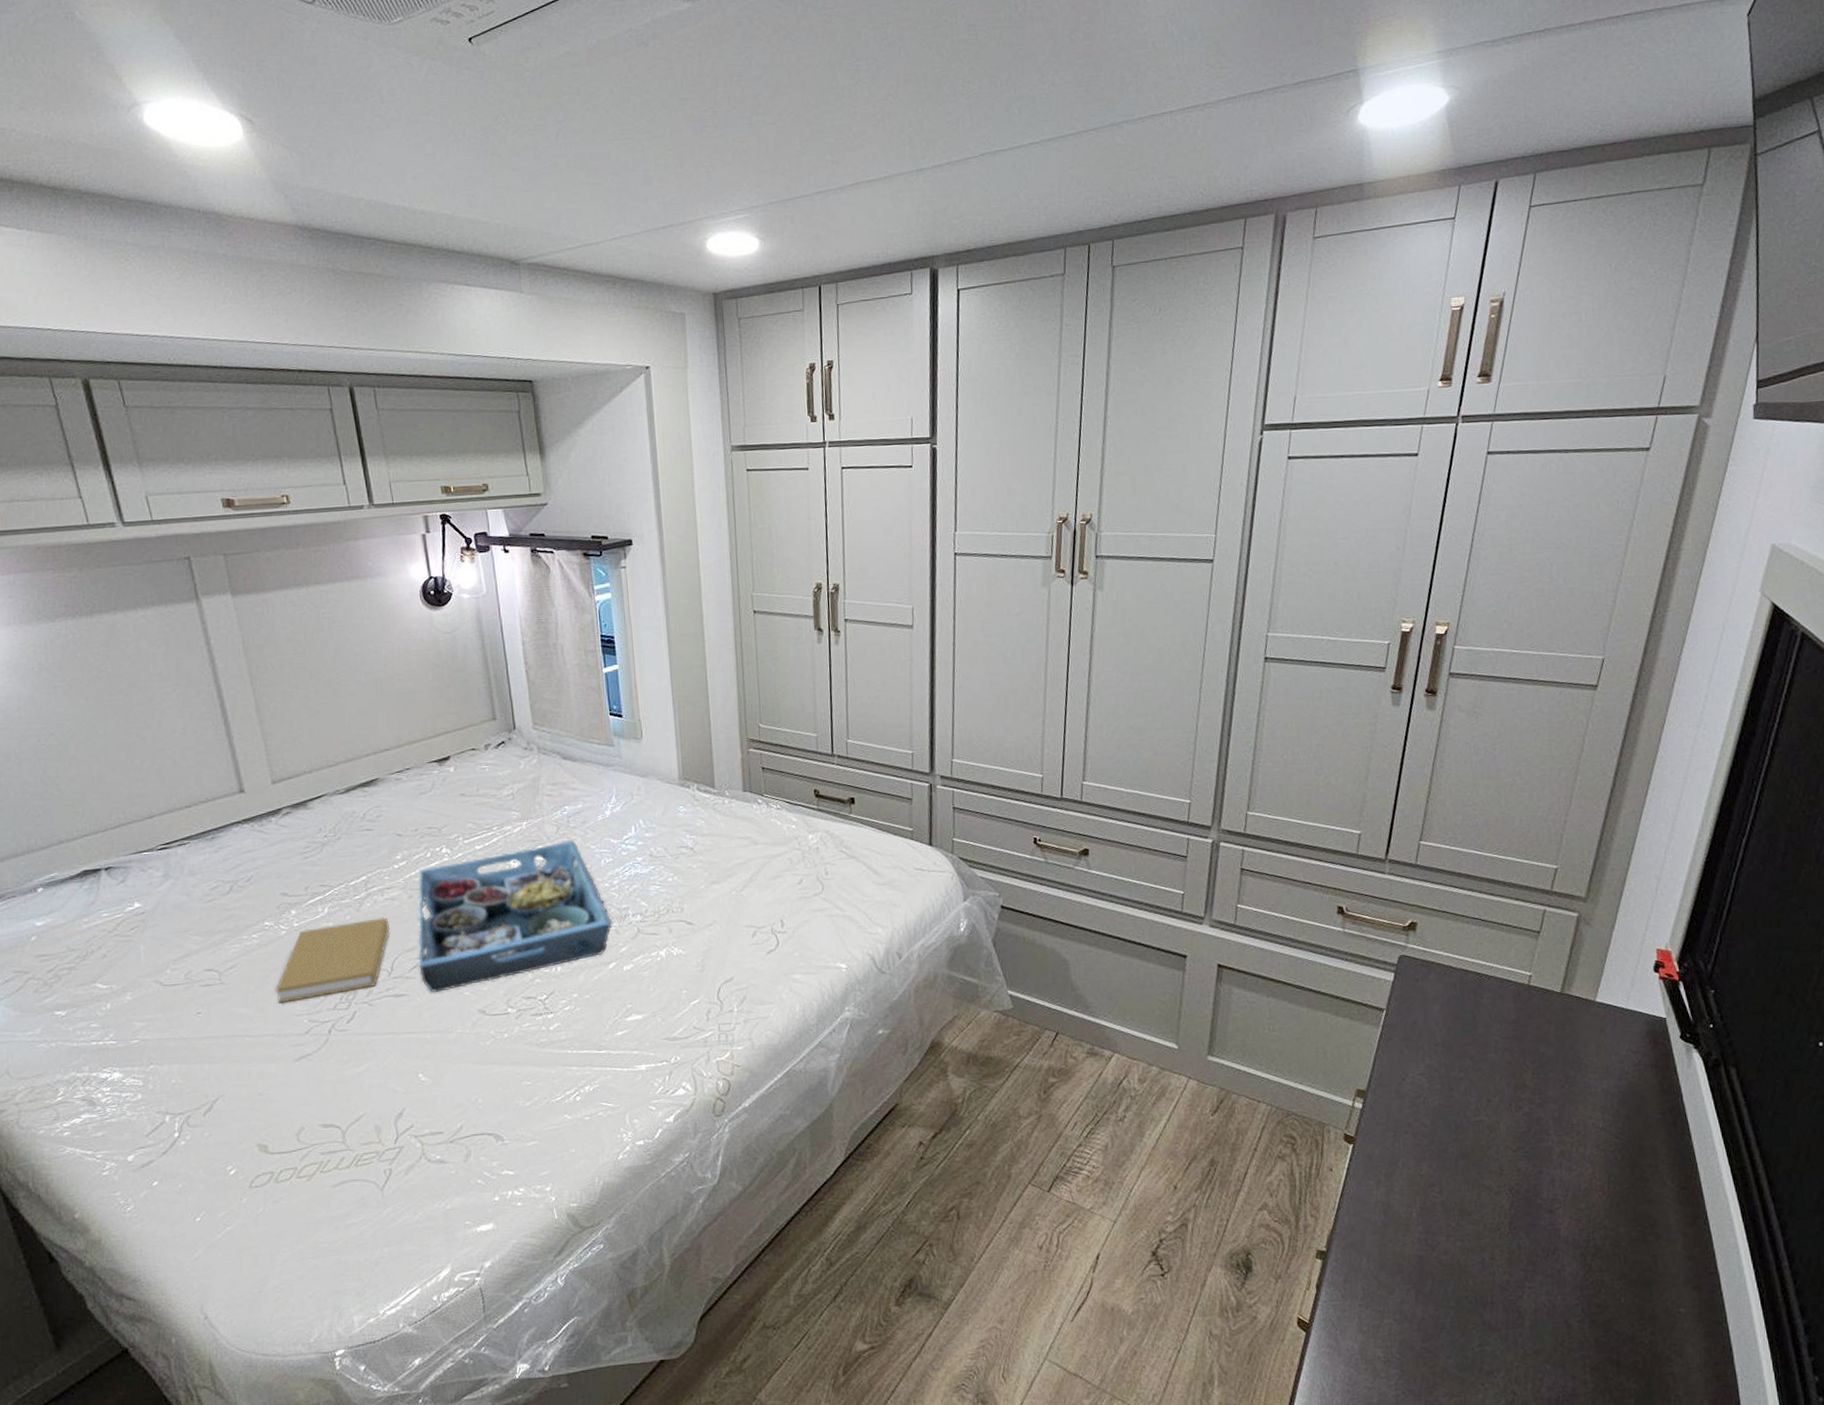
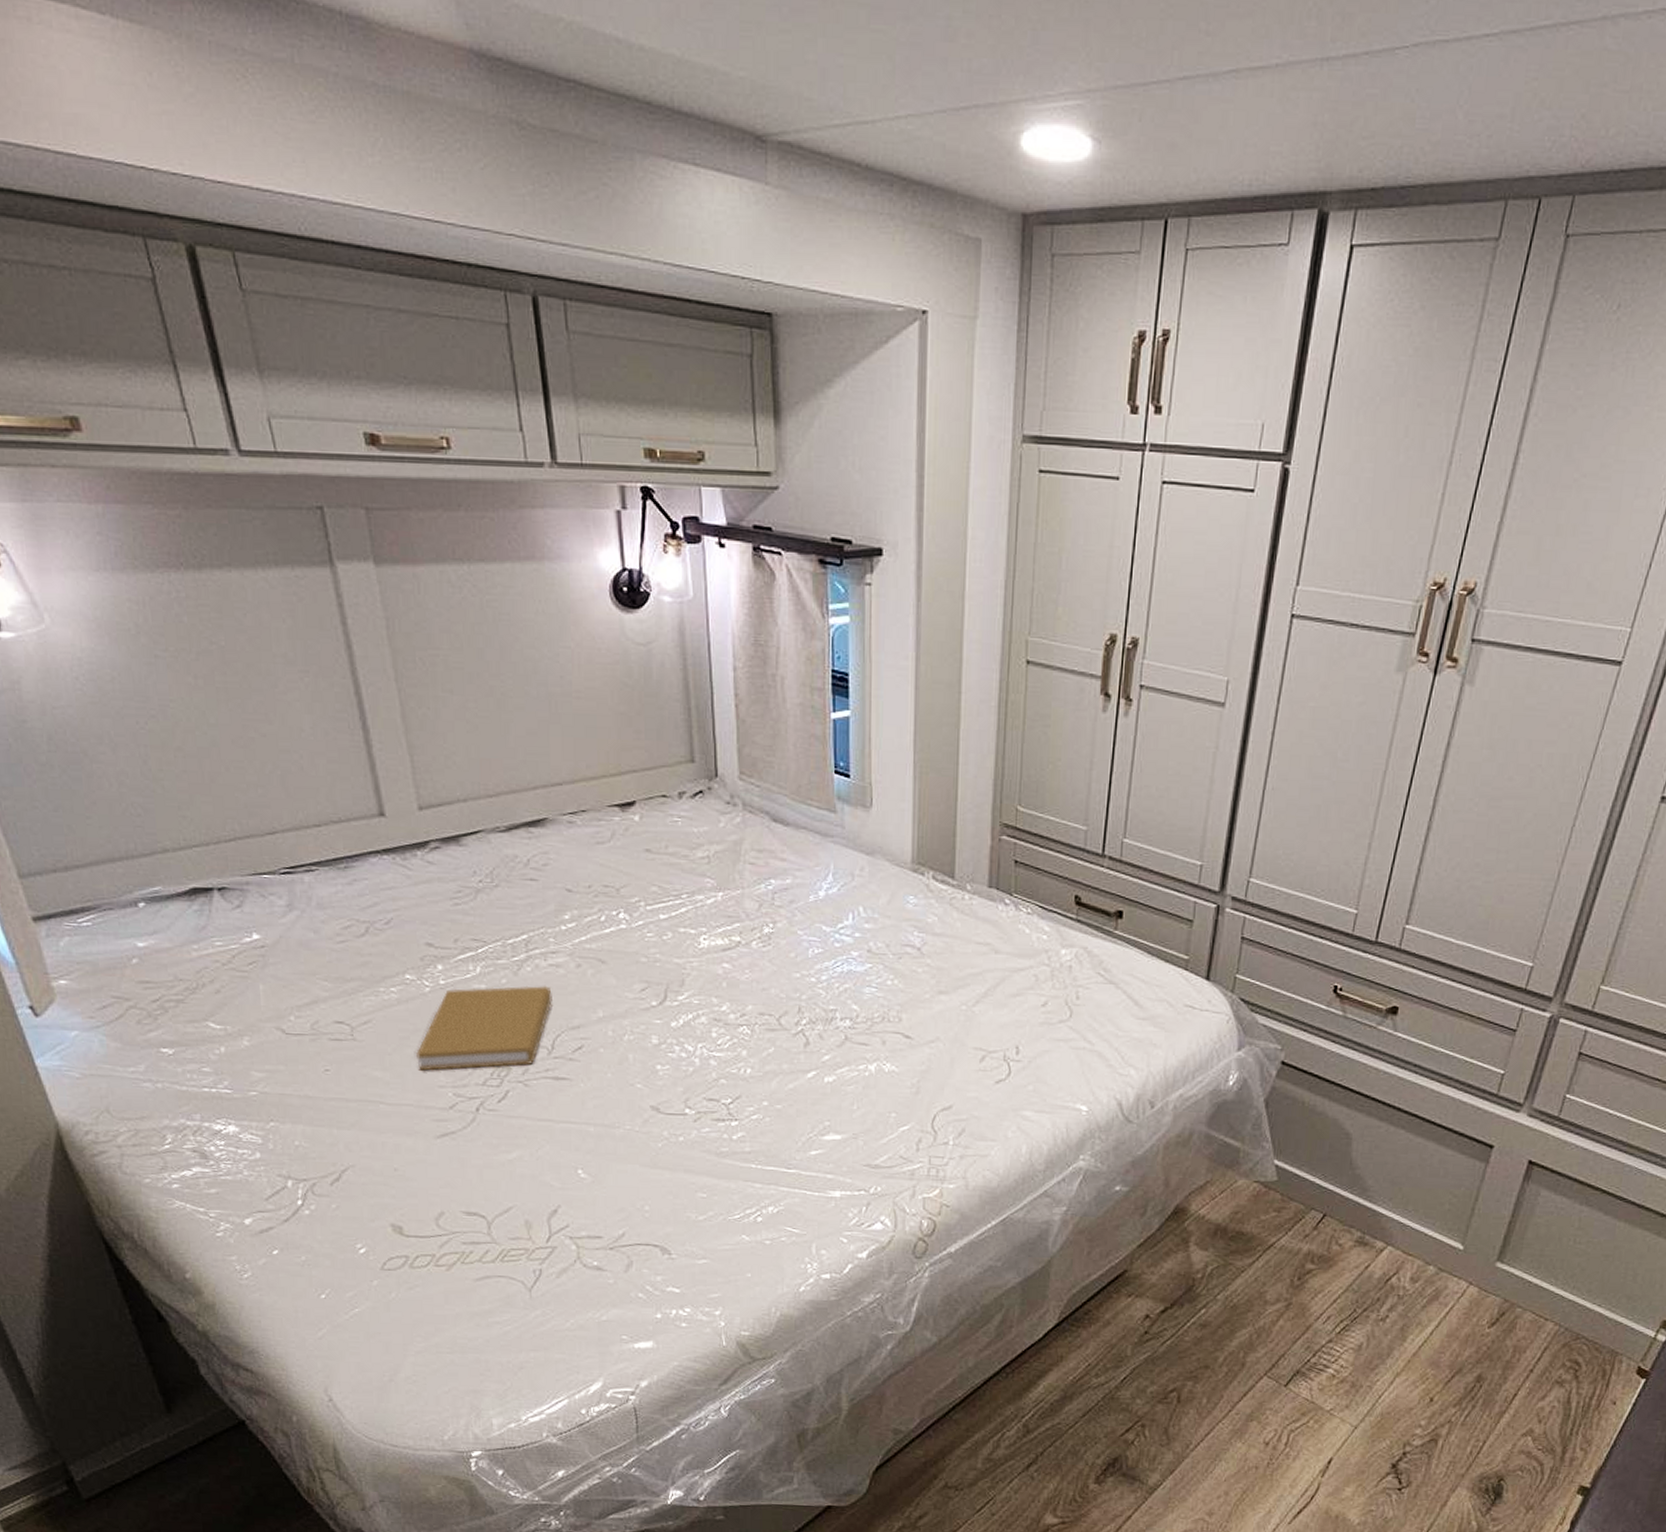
serving tray: present [418,840,612,993] -> none [584,921,815,1081]

